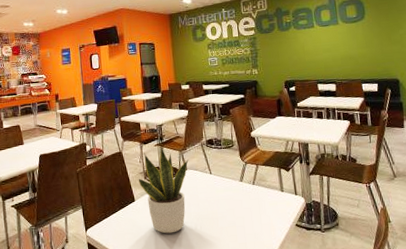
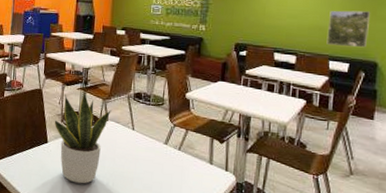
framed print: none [355,37,388,70] -> present [326,10,370,48]

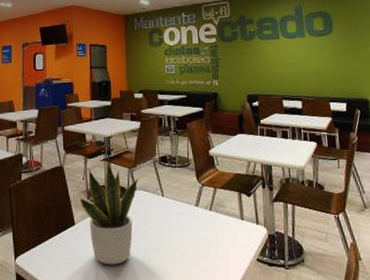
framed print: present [326,10,370,48] -> none [323,54,357,87]

